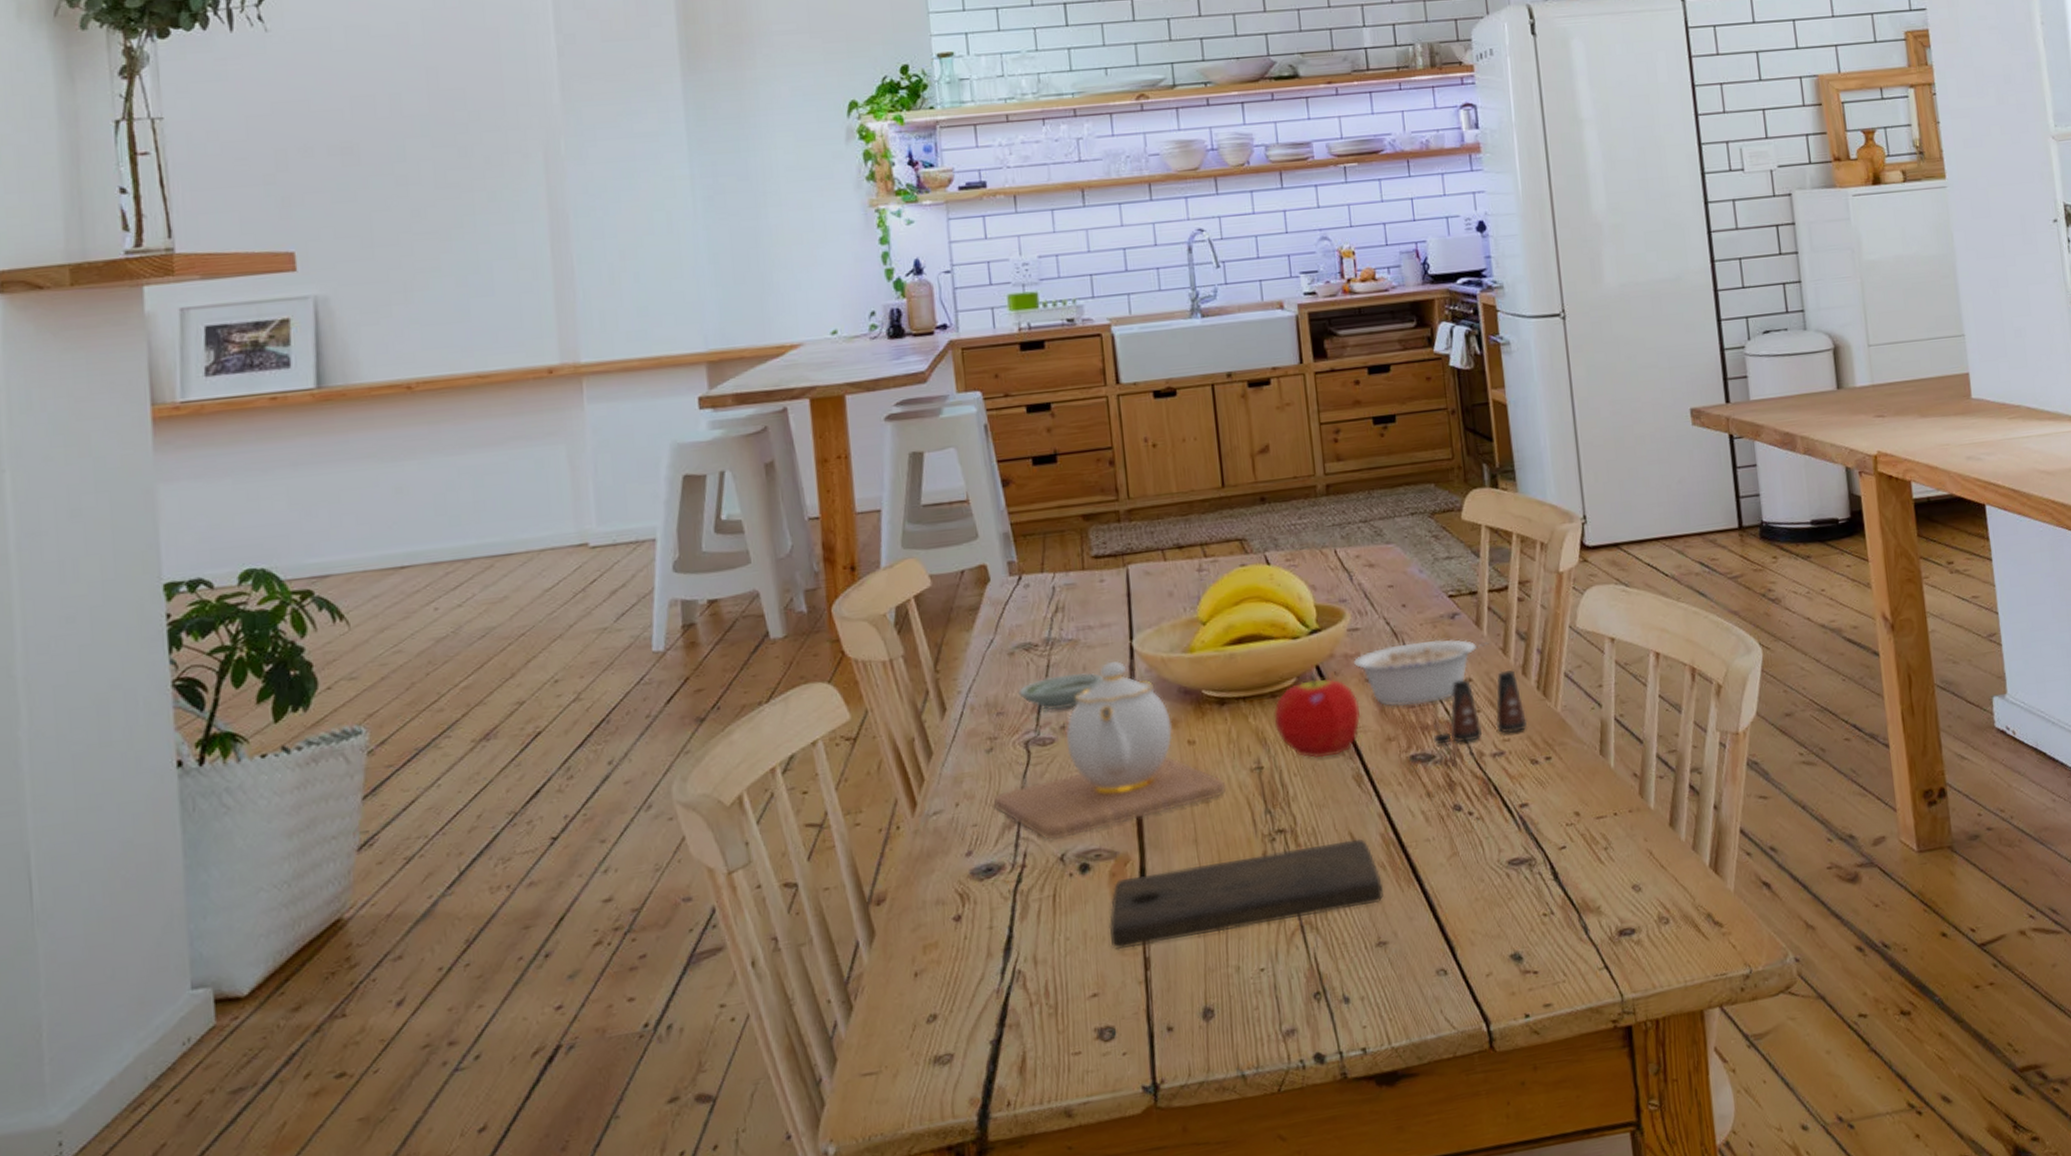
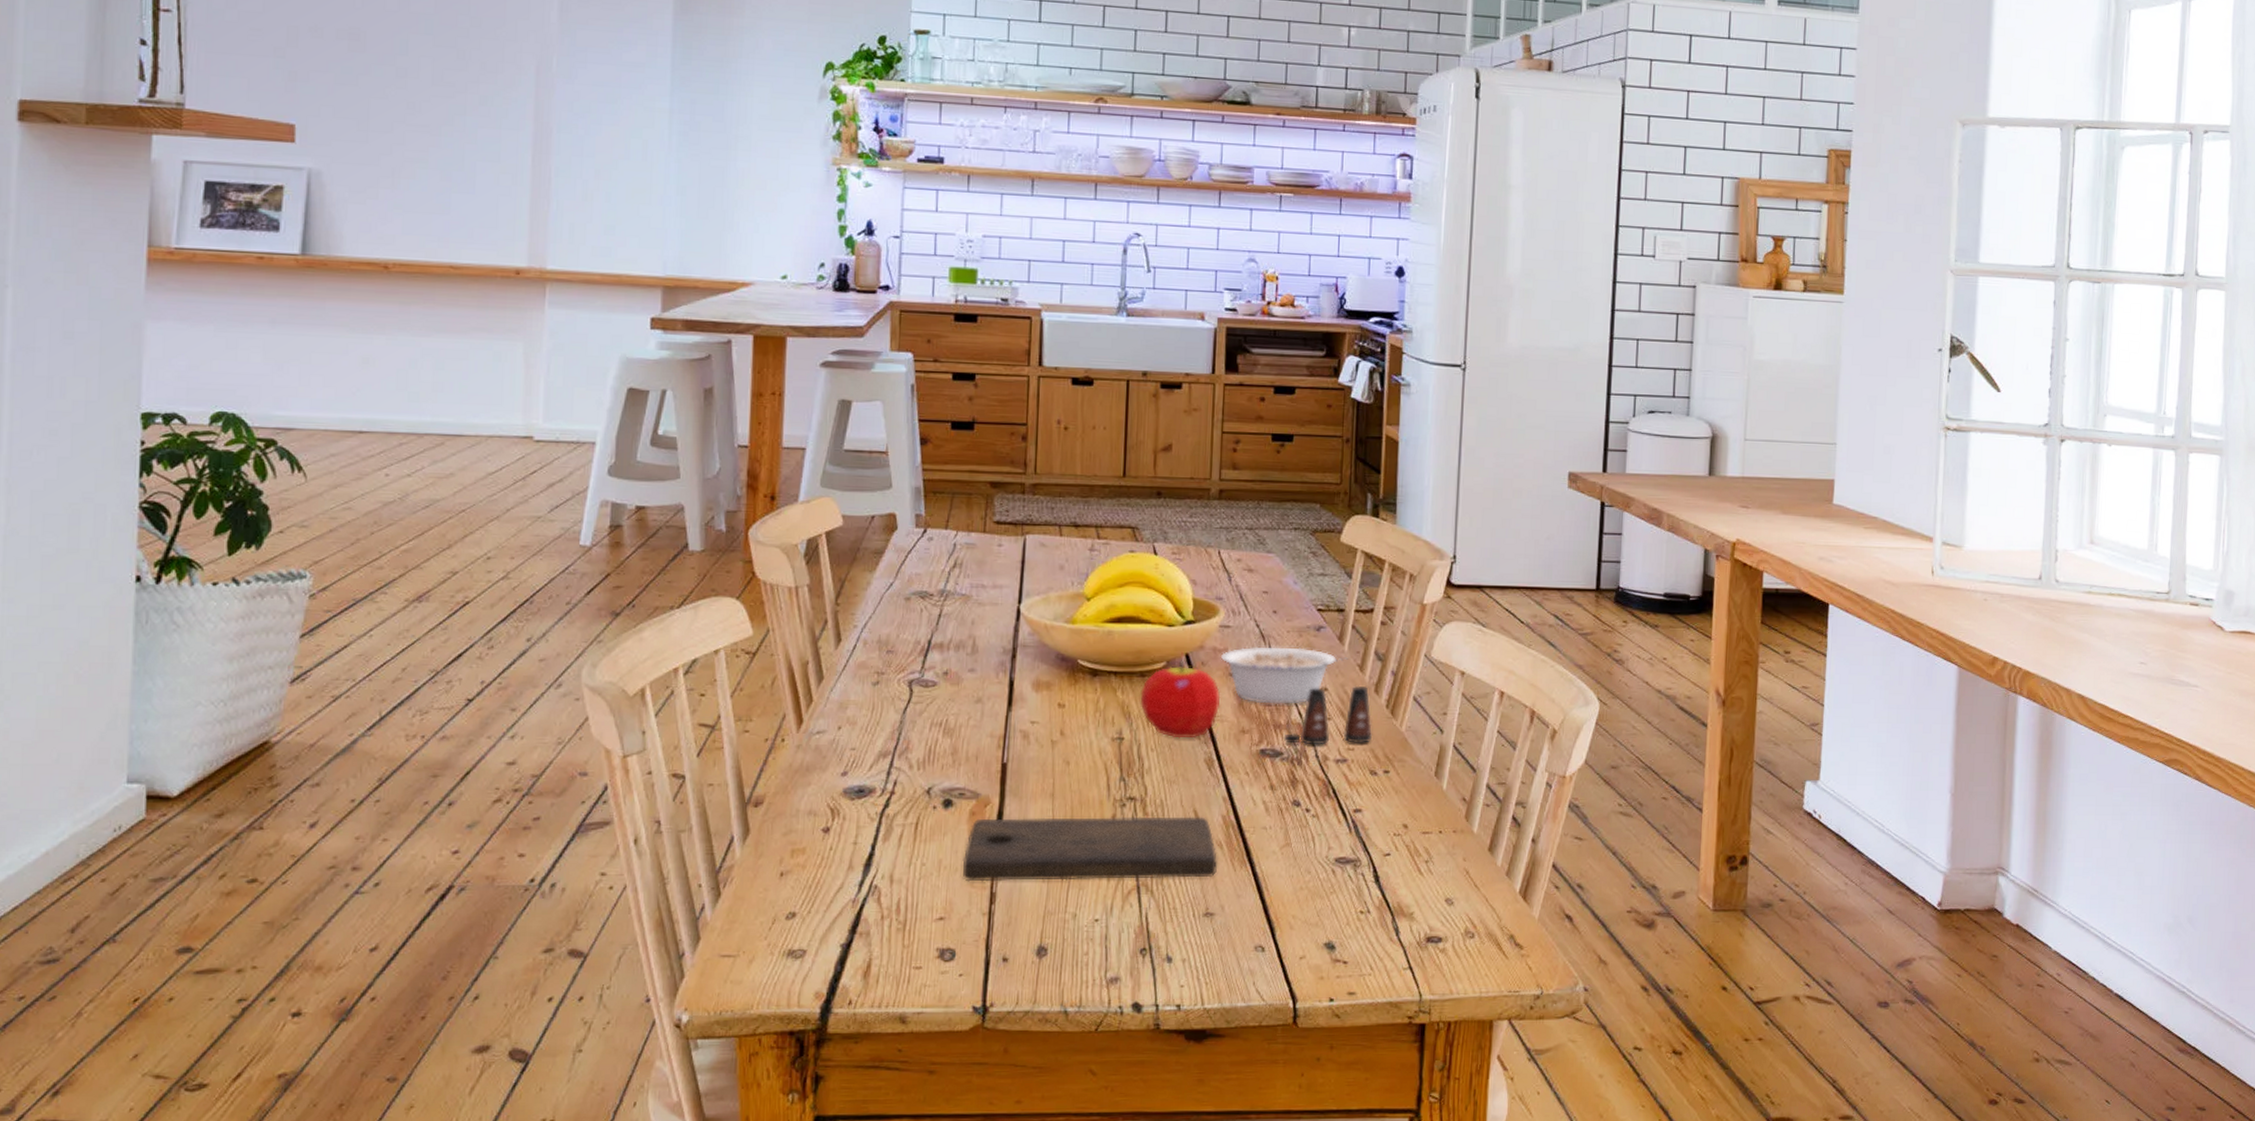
teapot: present [994,660,1226,840] -> none [873,620,1088,773]
saucer: present [1018,672,1104,711] -> none [909,625,990,657]

